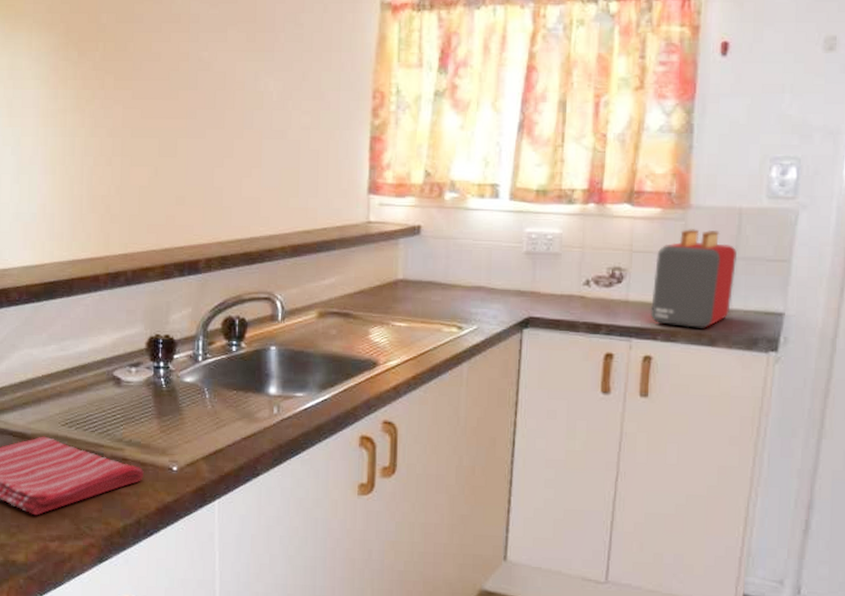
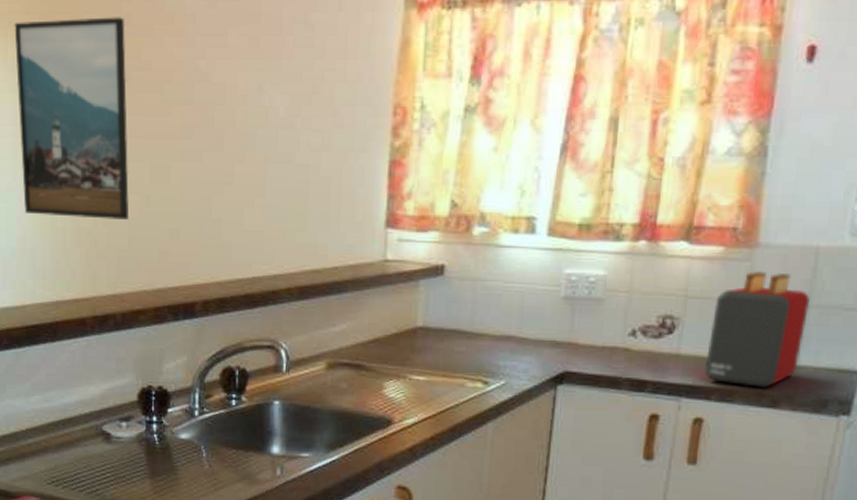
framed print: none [38,16,140,188] -> present [14,17,130,220]

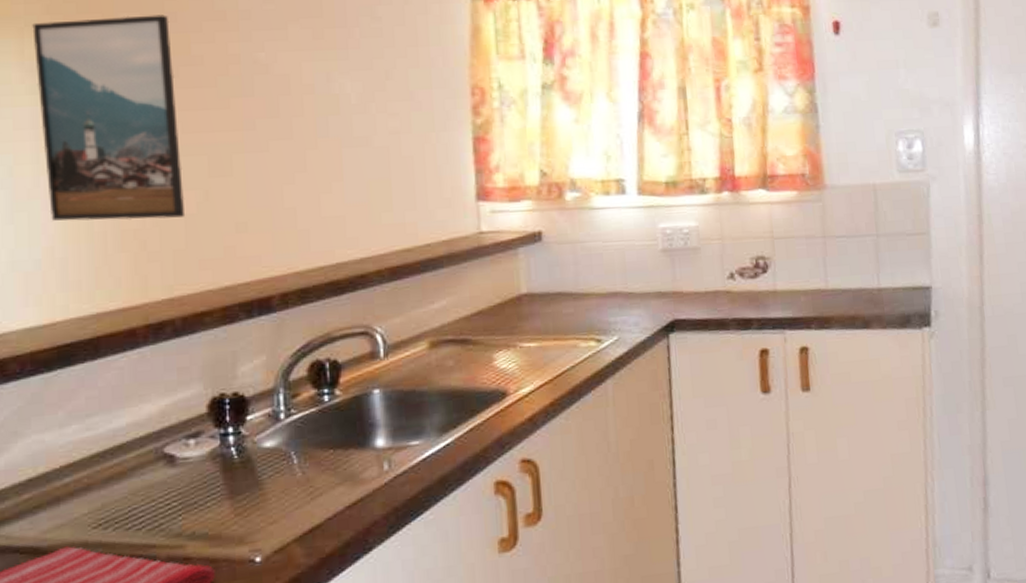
toaster: present [705,271,810,387] -> none [798,209,879,312]

